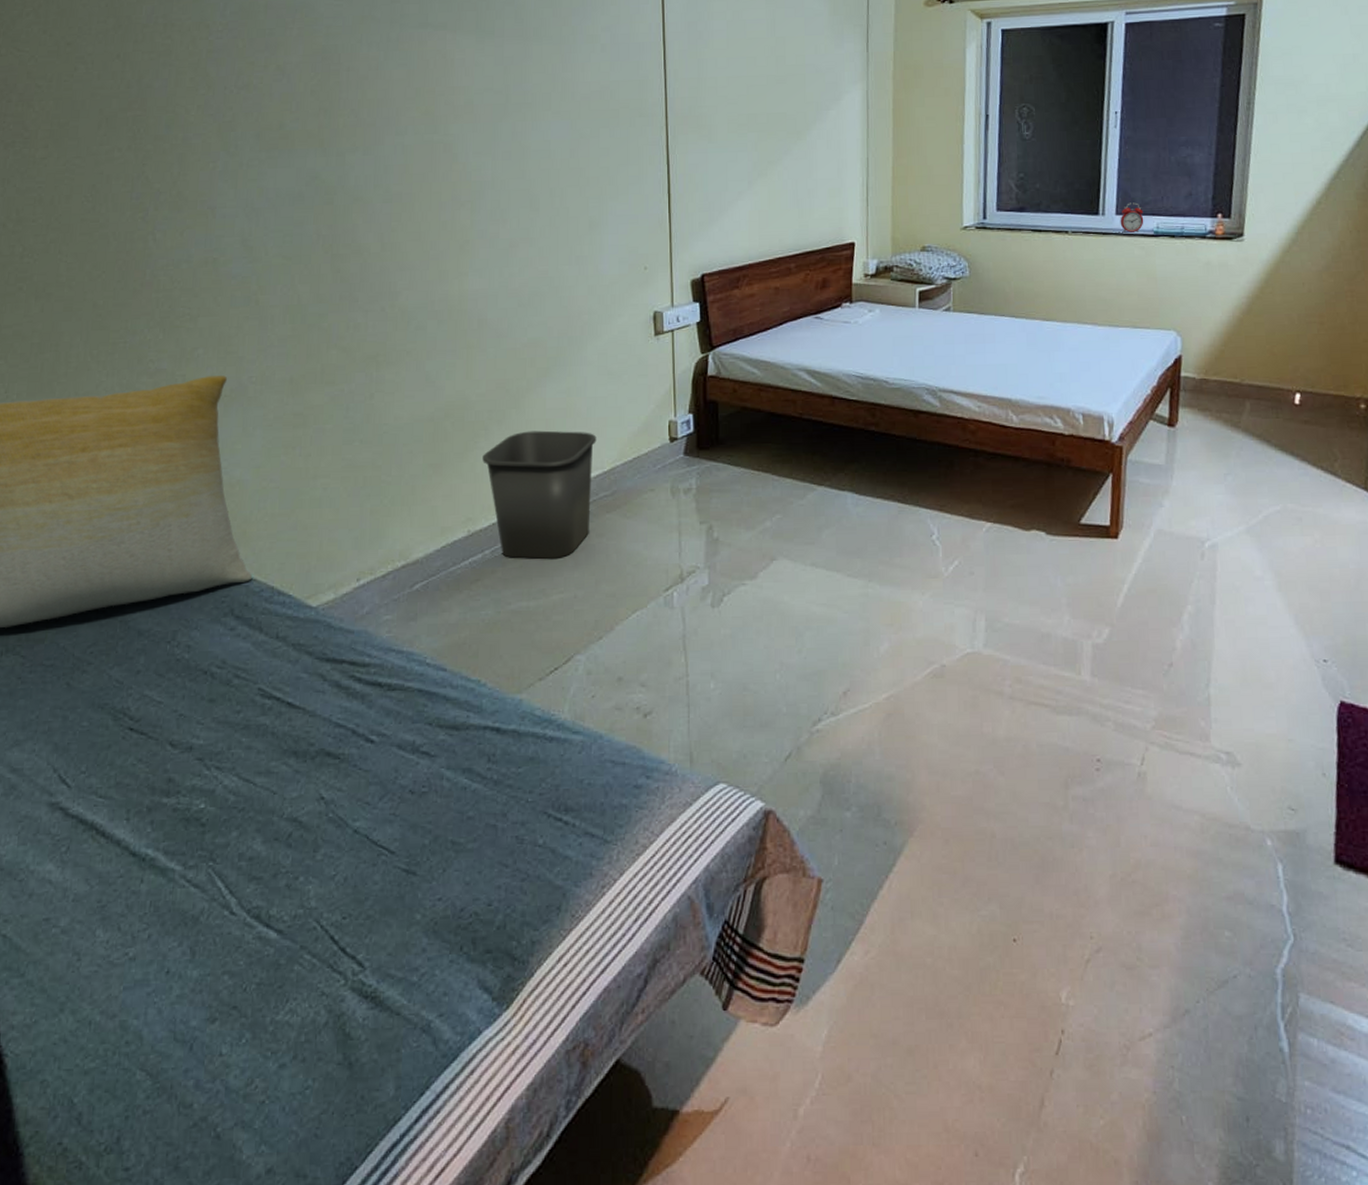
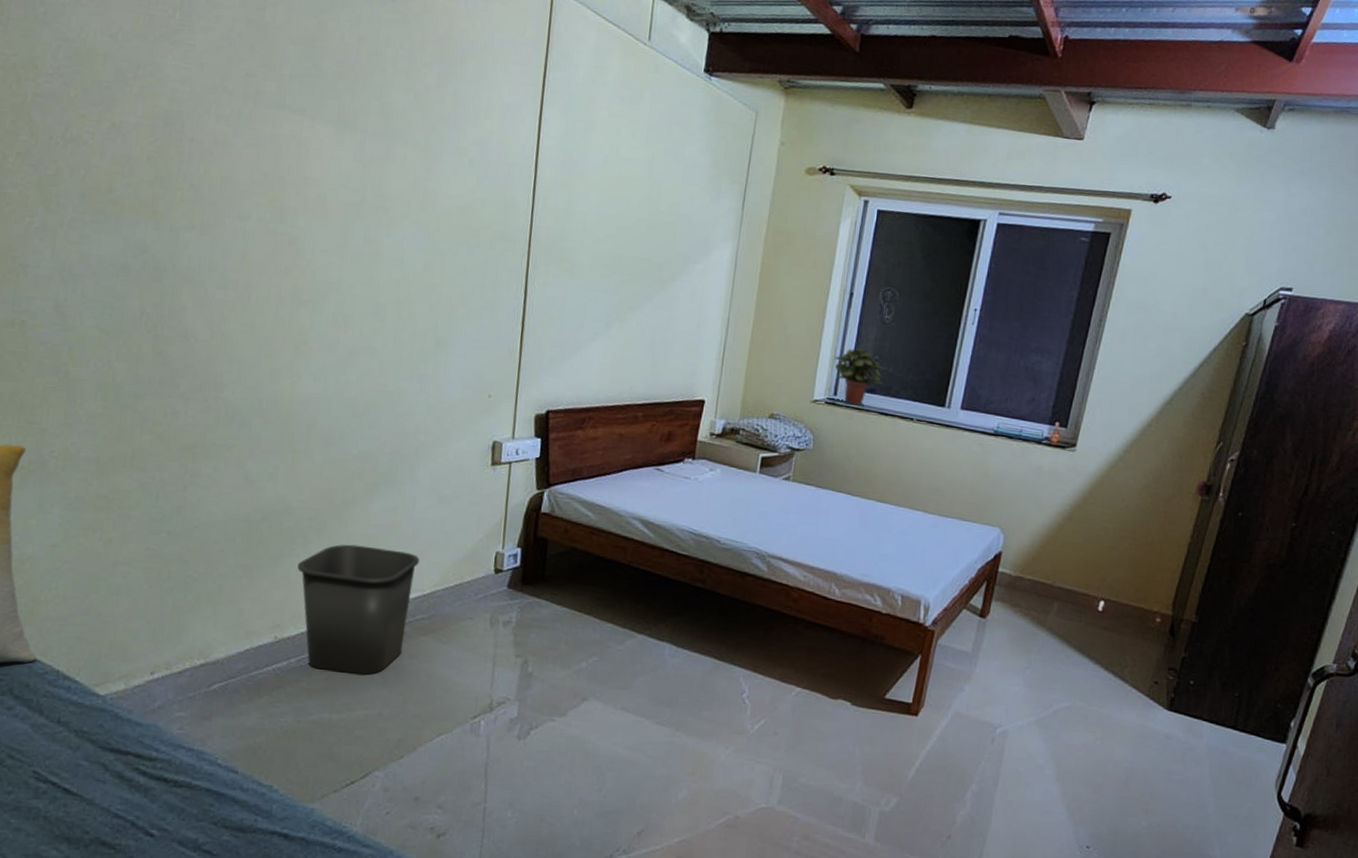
potted plant: none [979,167,1035,226] -> present [834,347,888,405]
alarm clock: present [1120,202,1144,233] -> none [963,399,987,429]

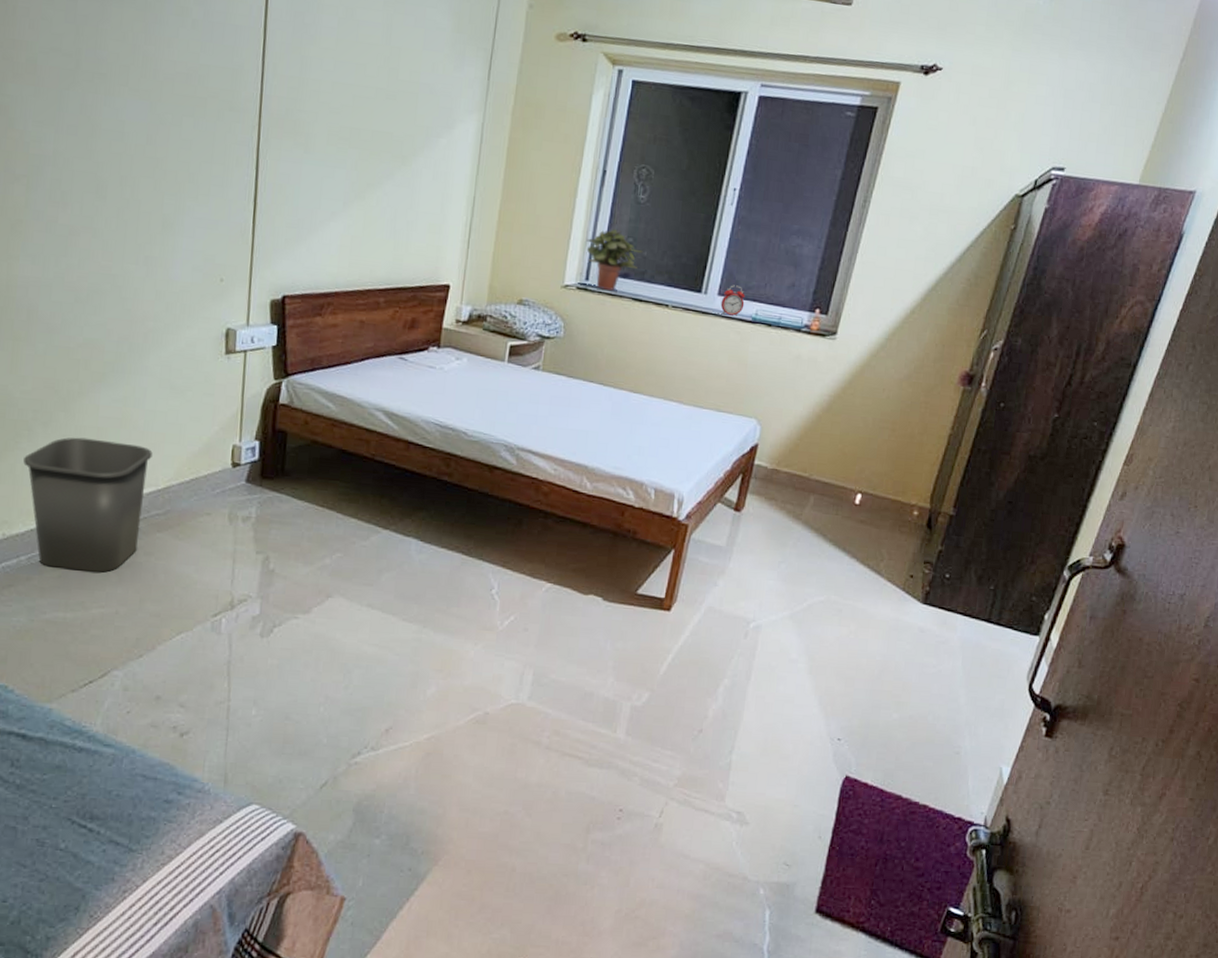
alarm clock: none [963,399,987,429] -> present [720,285,745,316]

